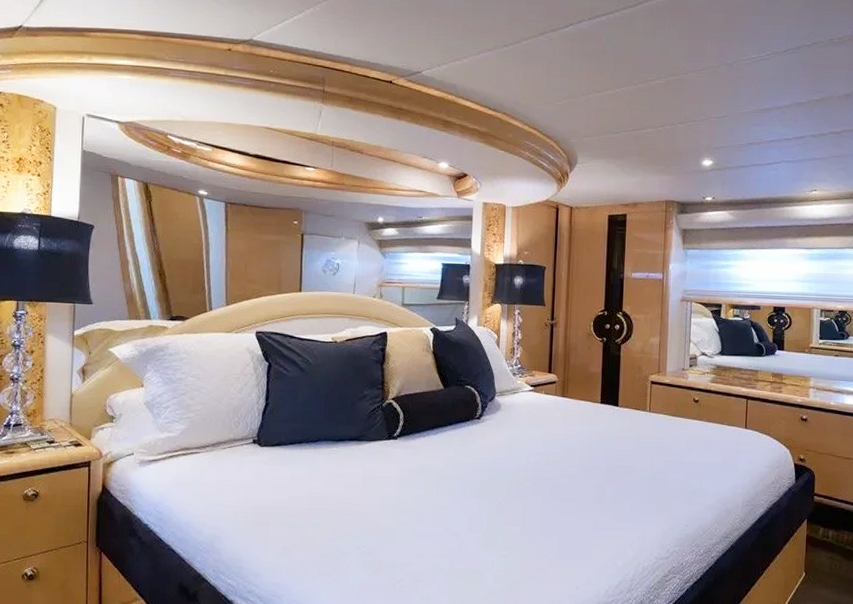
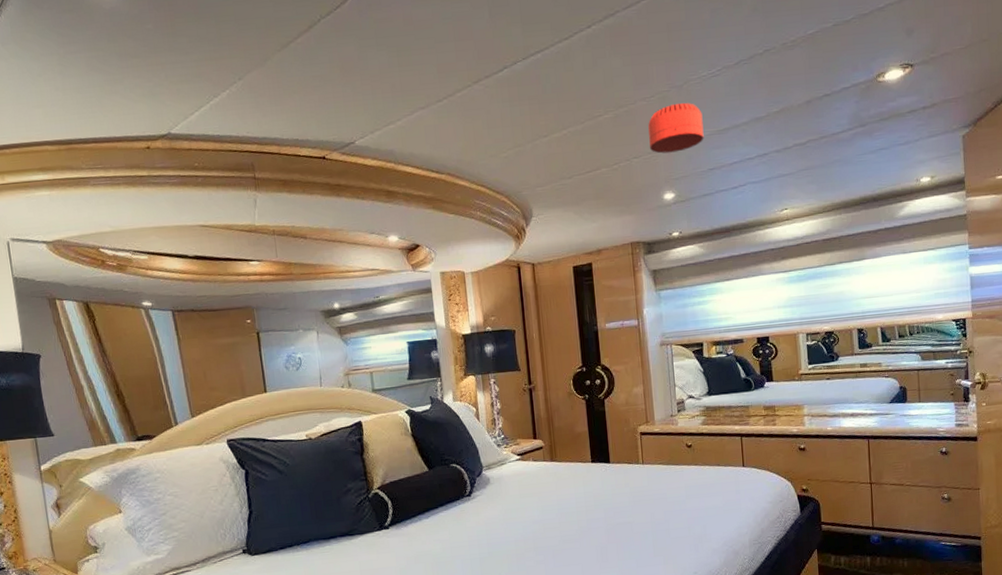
smoke detector: none [695,79,748,124] -> present [648,102,704,154]

